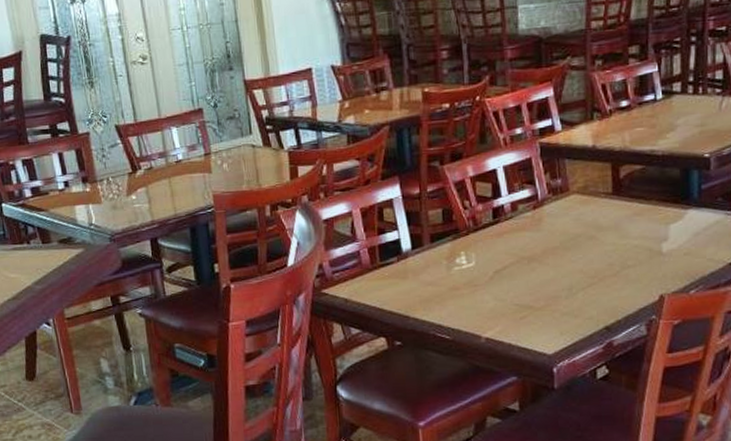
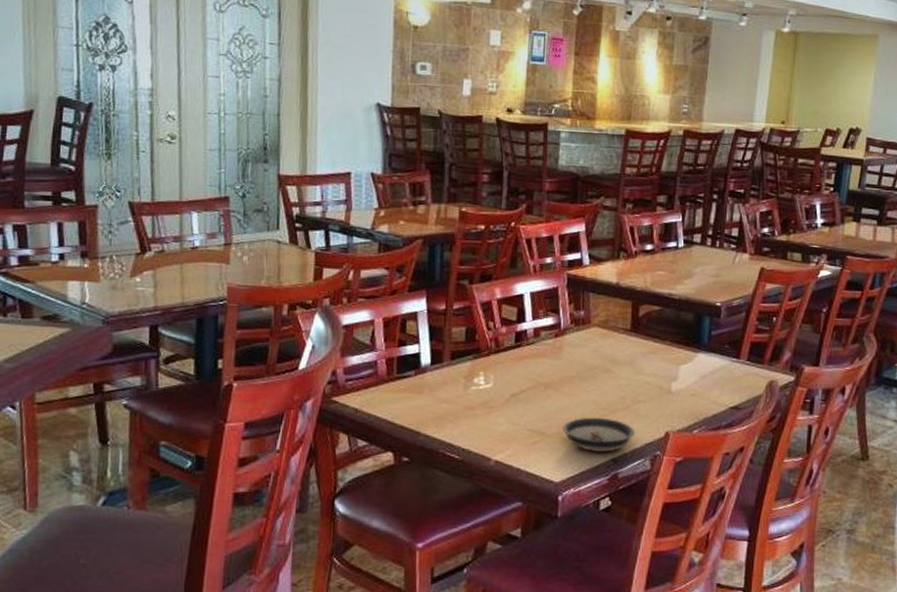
saucer: none [550,286,628,321] -> present [562,417,636,452]

